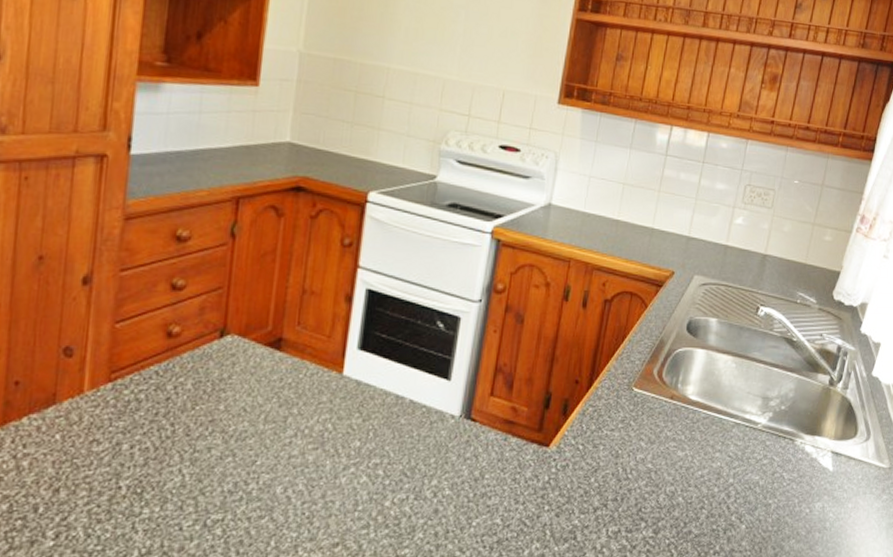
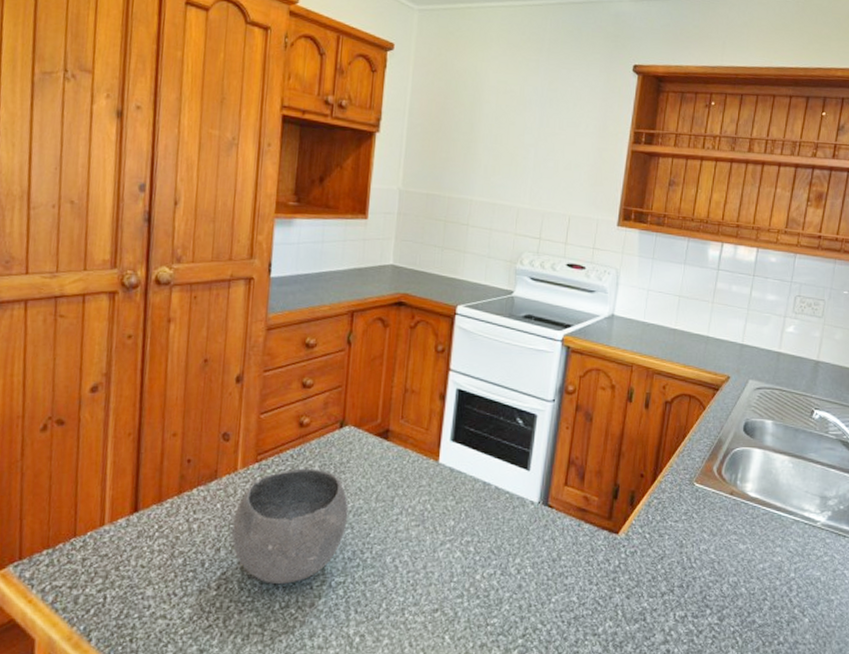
ceramic bowl: none [76,387,229,528] -> present [232,468,348,585]

